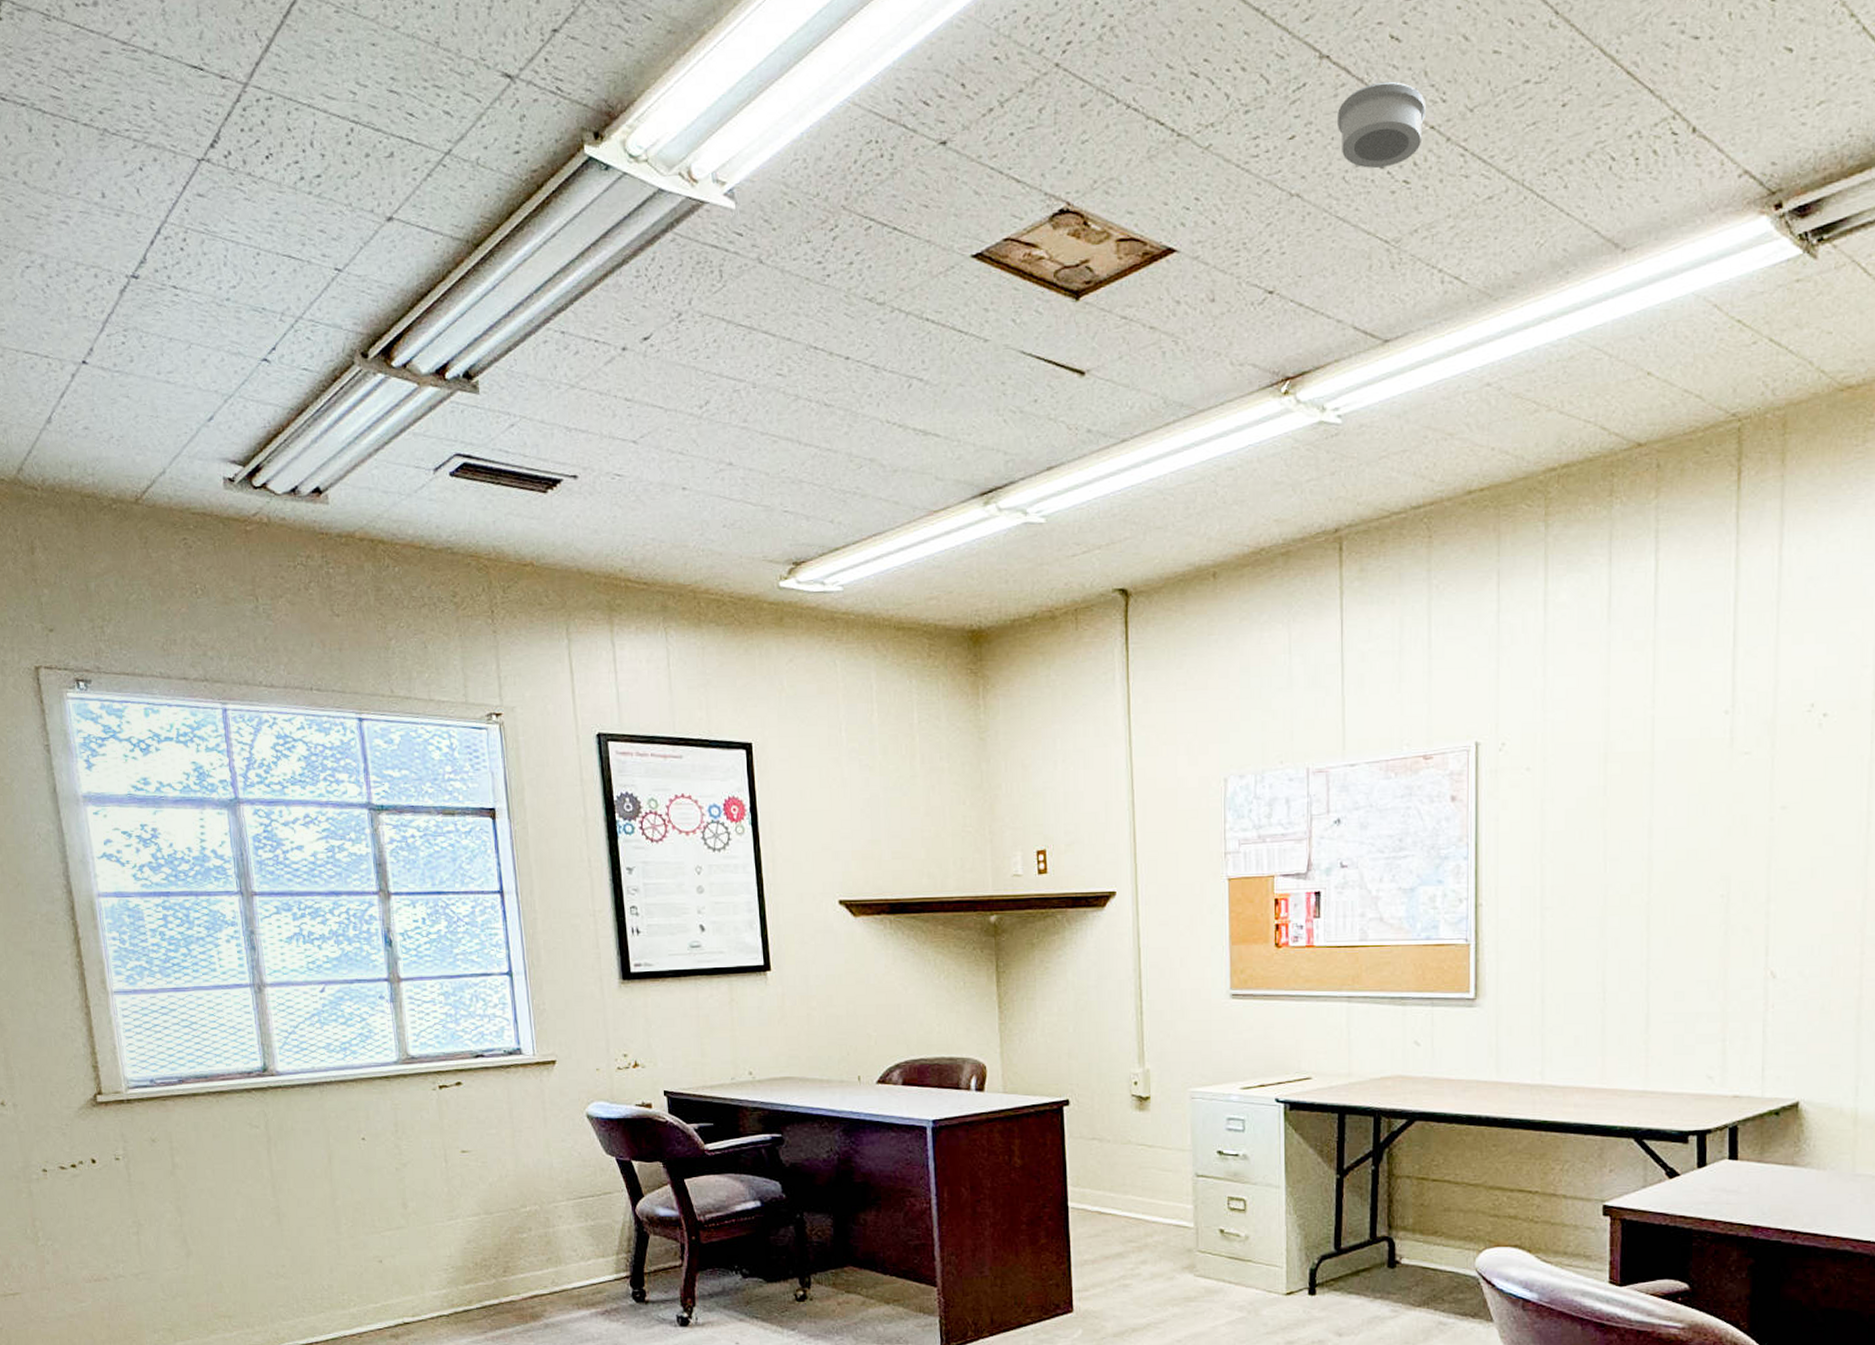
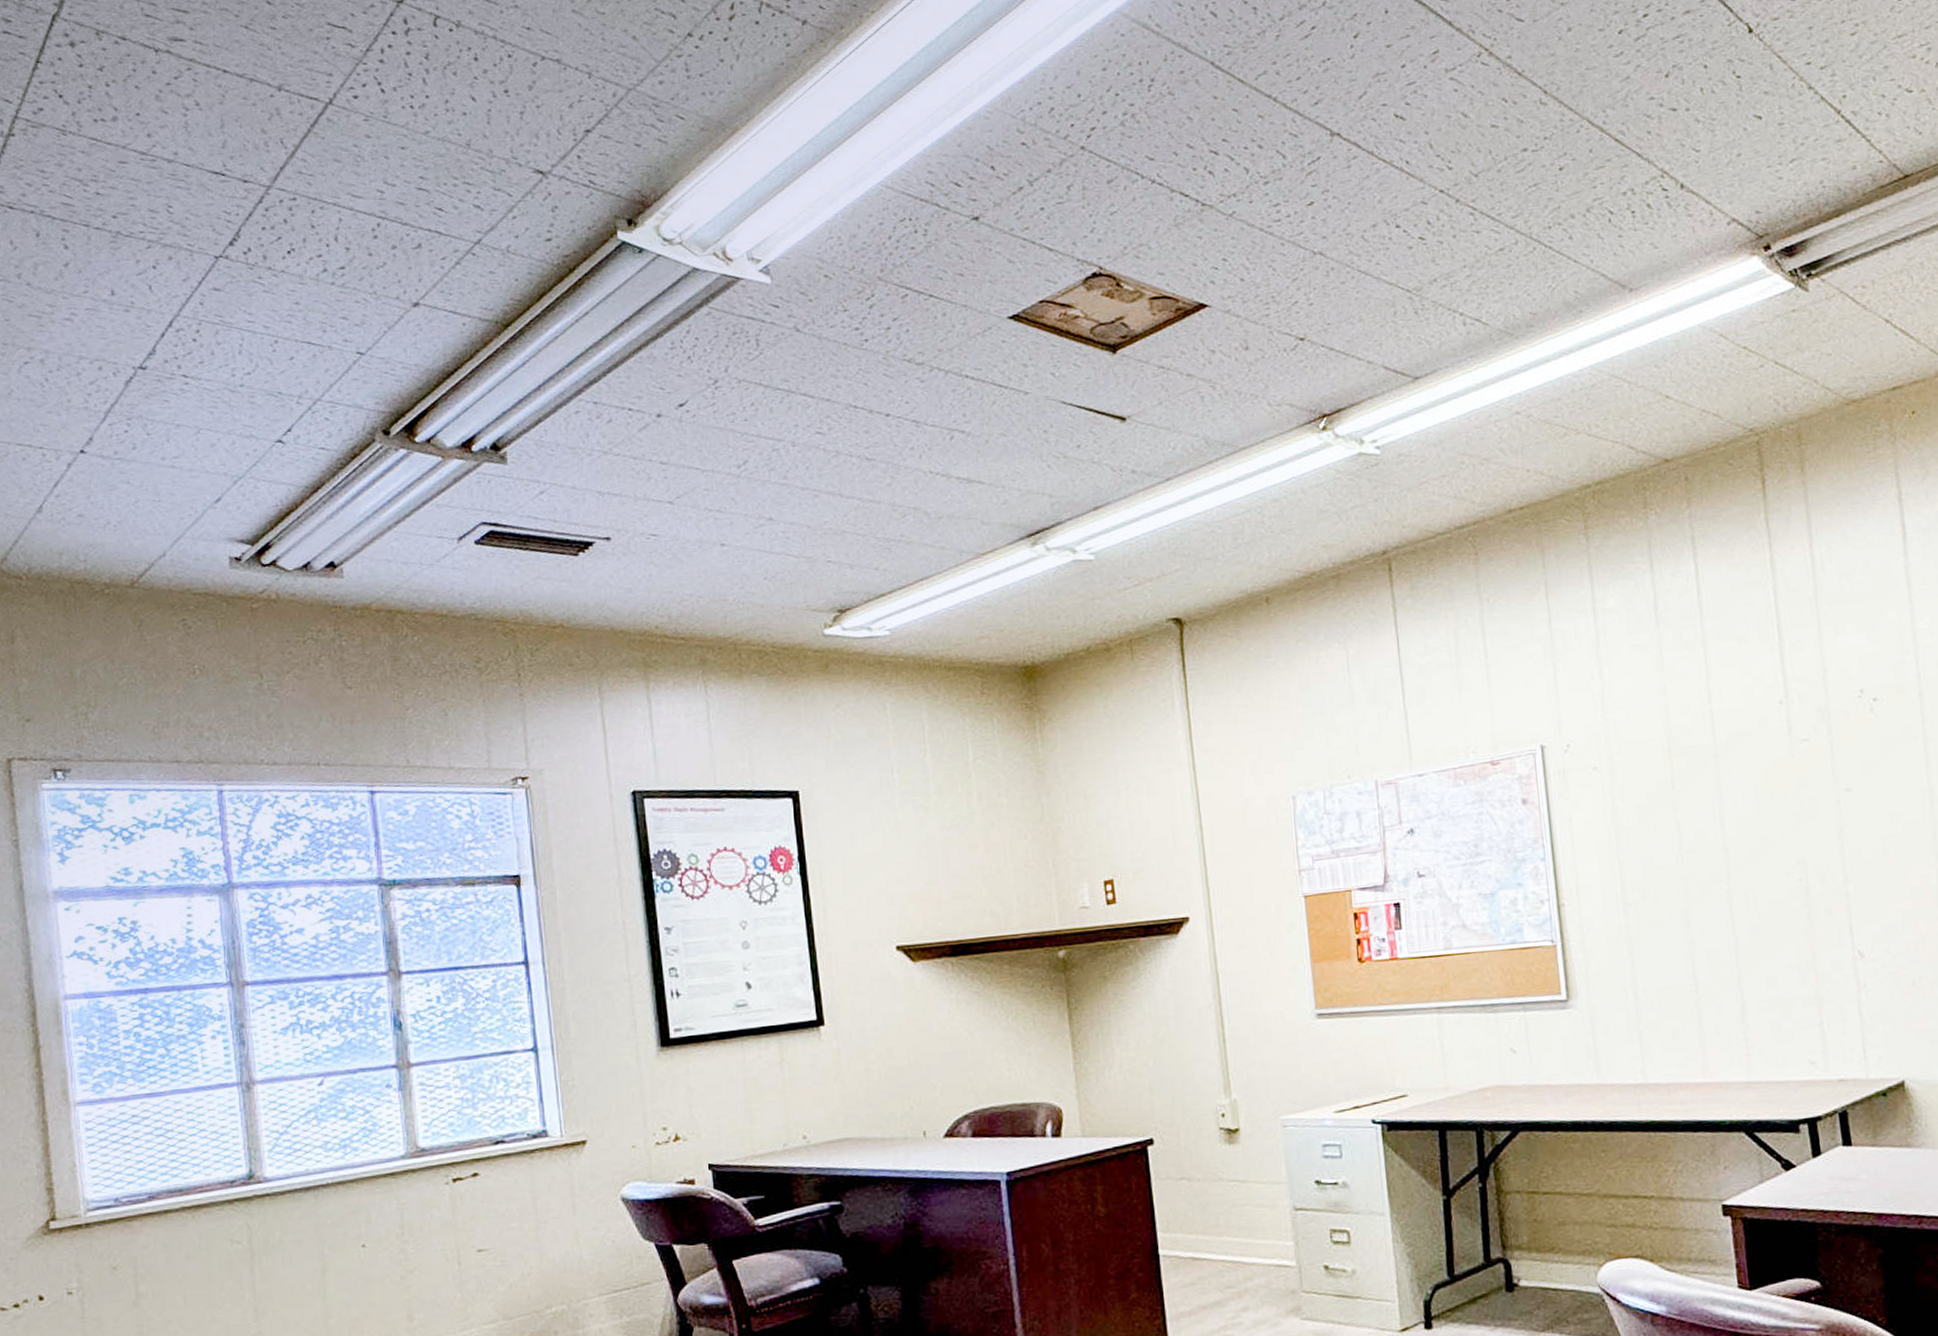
smoke detector: present [1338,81,1425,168] -> none [1352,153,1434,228]

